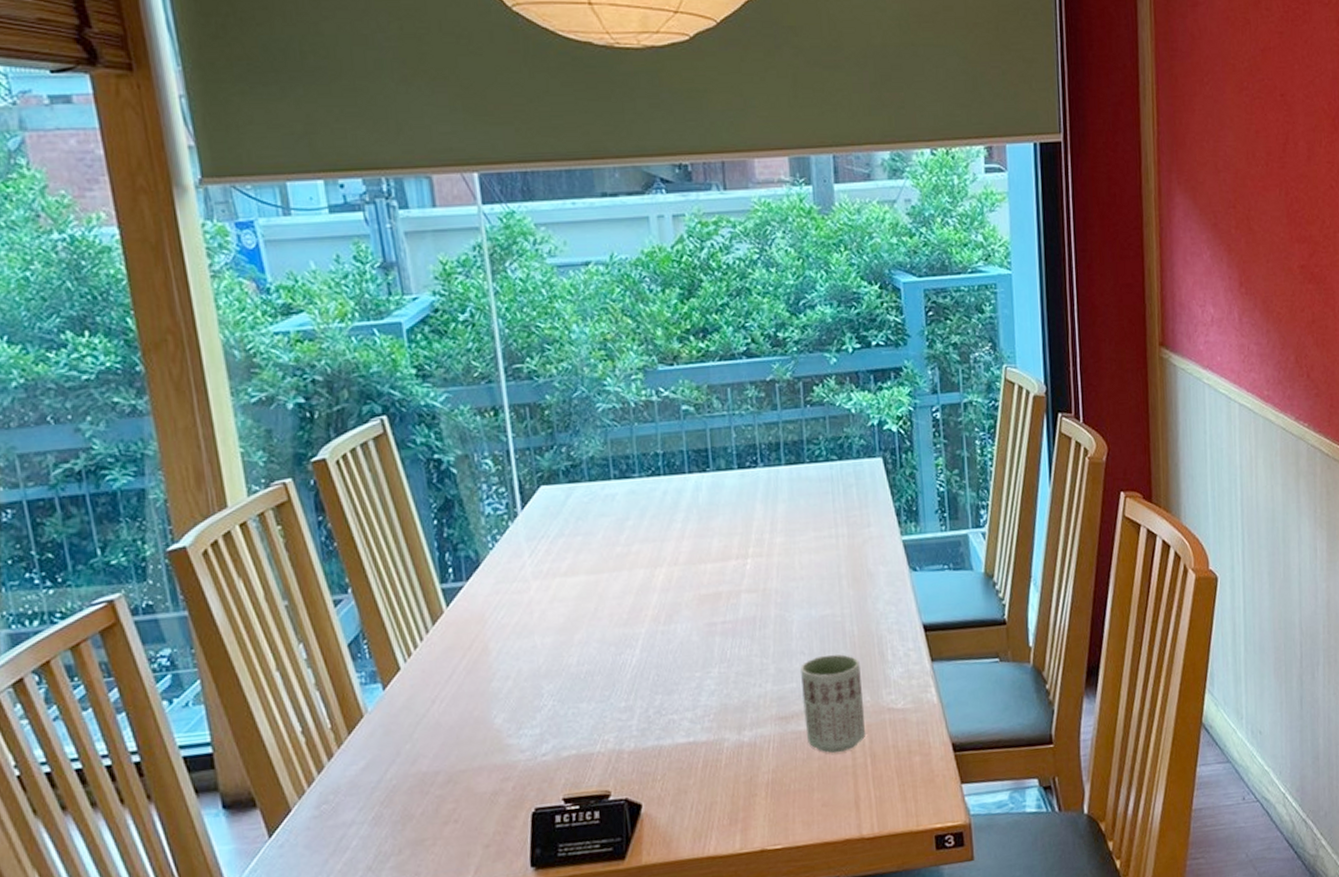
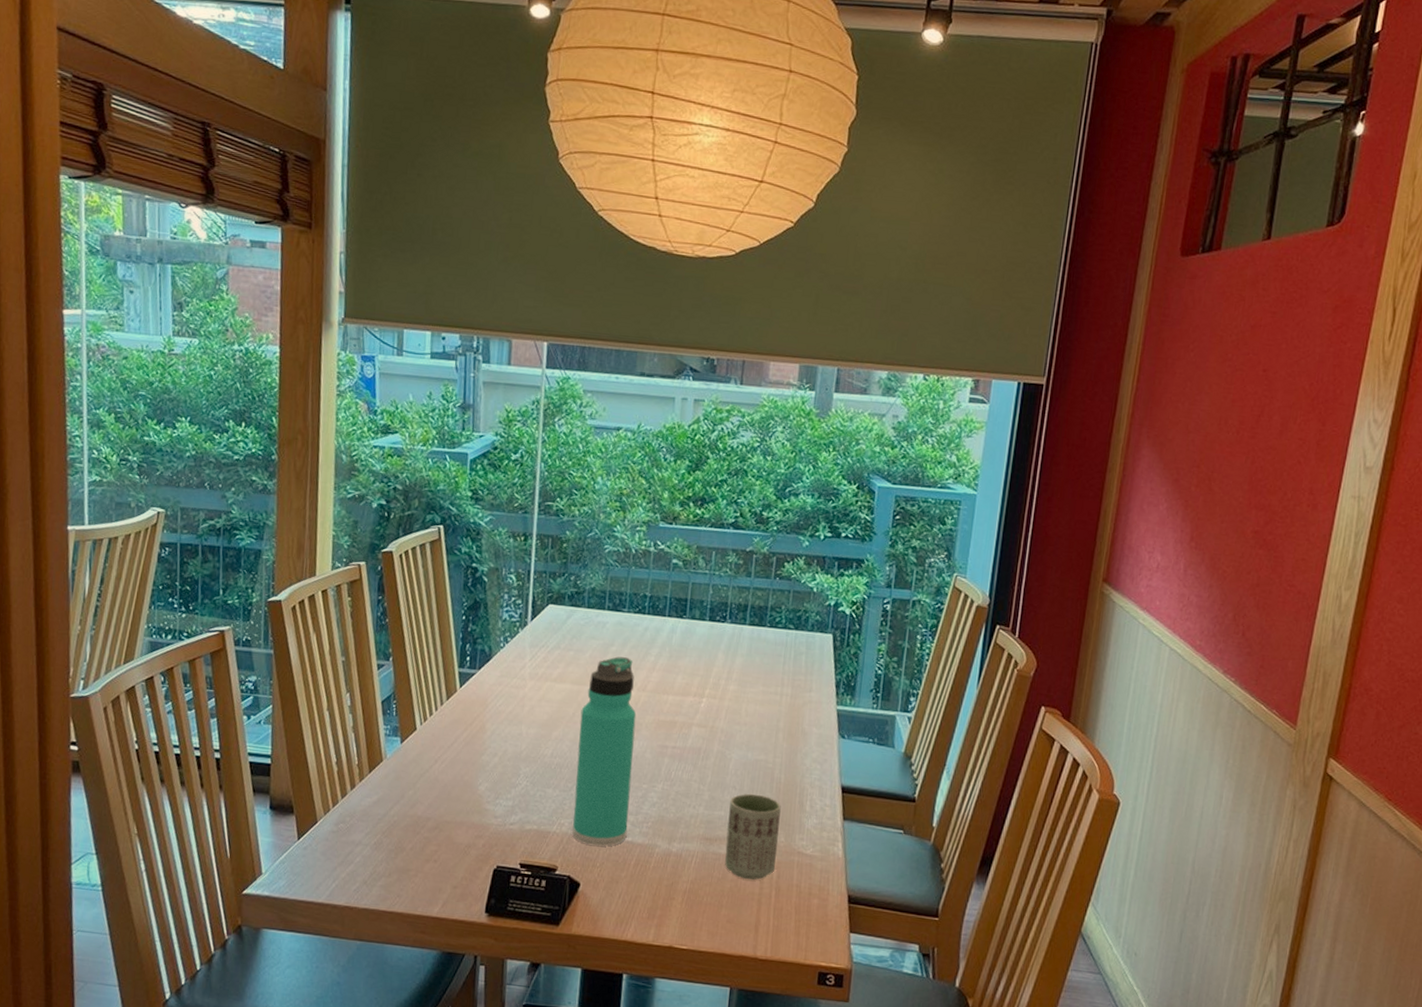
thermos bottle: none [604,530,687,757] -> present [572,656,637,846]

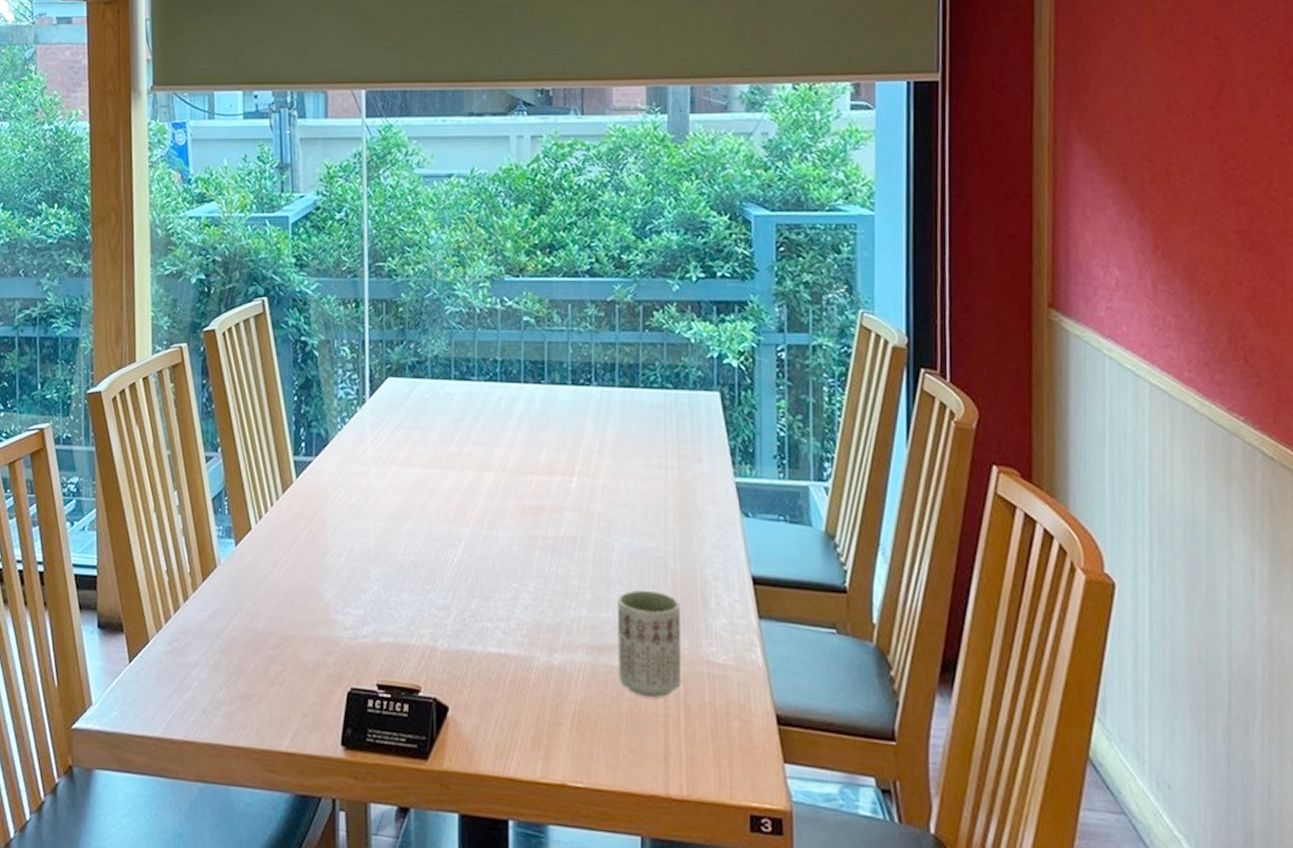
thermos bottle: present [572,656,637,846] -> none [433,433,499,661]

